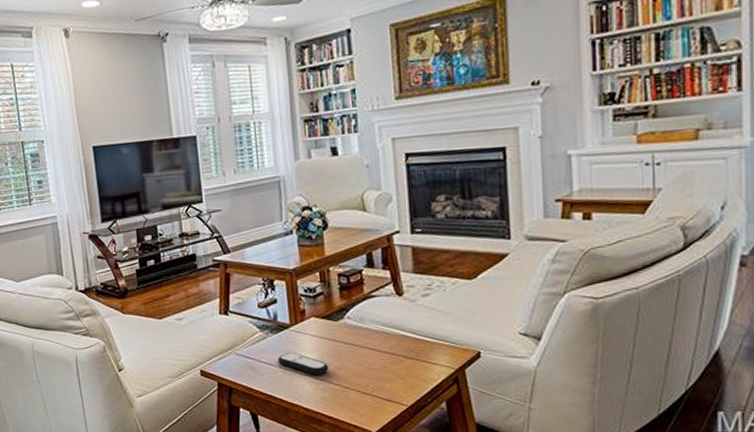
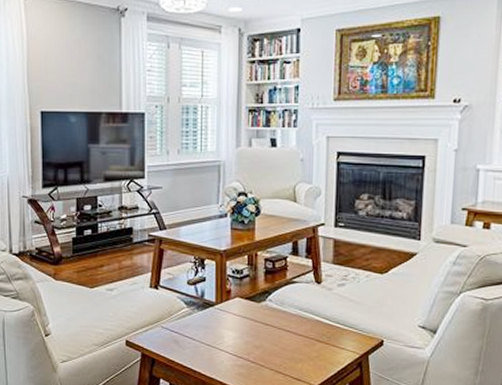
remote control: present [278,351,329,375] -> none [201,328,247,352]

